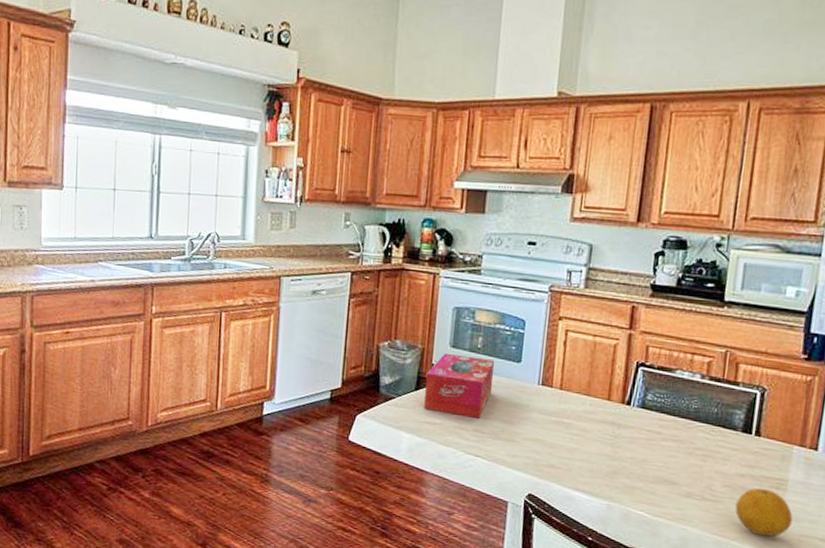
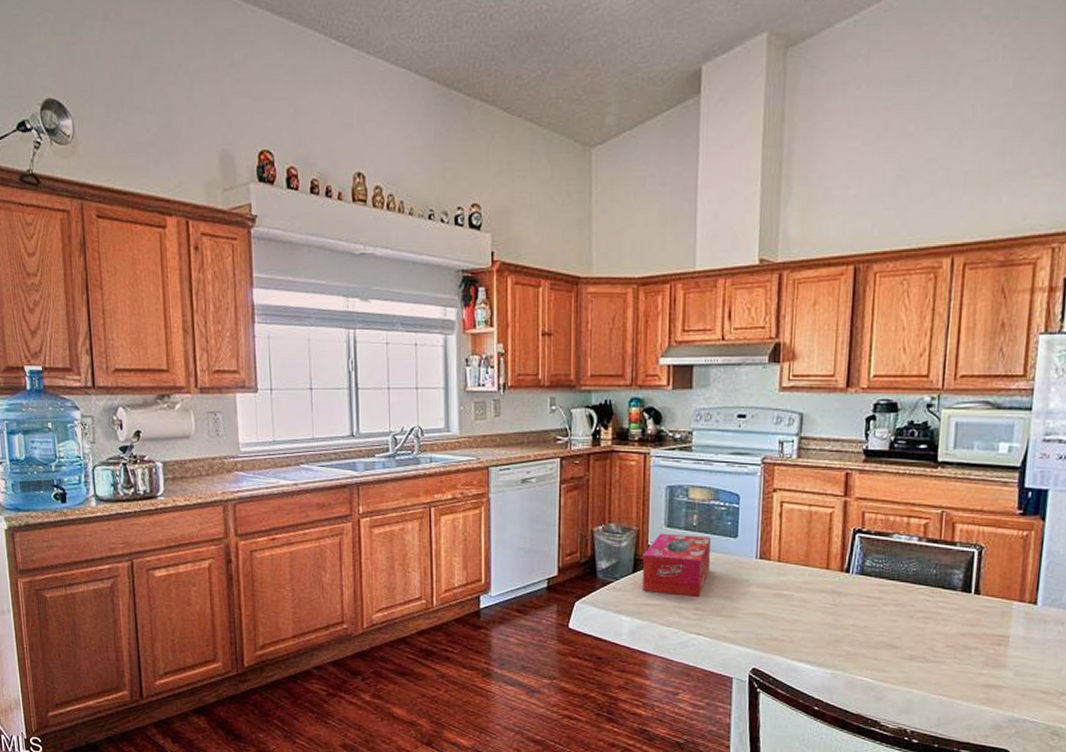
fruit: present [735,488,793,537] -> none [958,645,1016,693]

